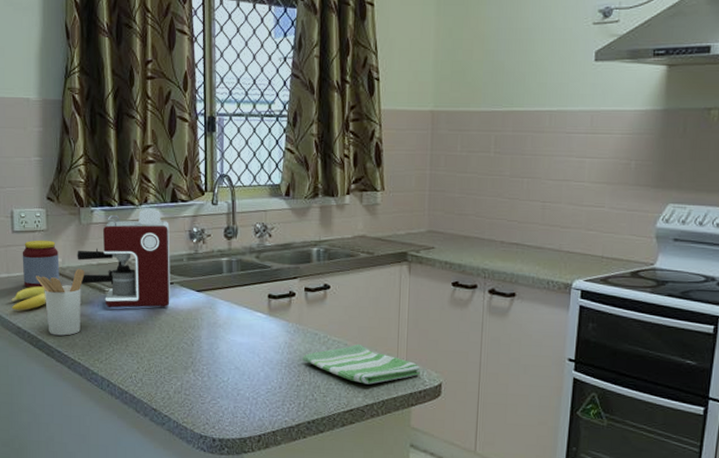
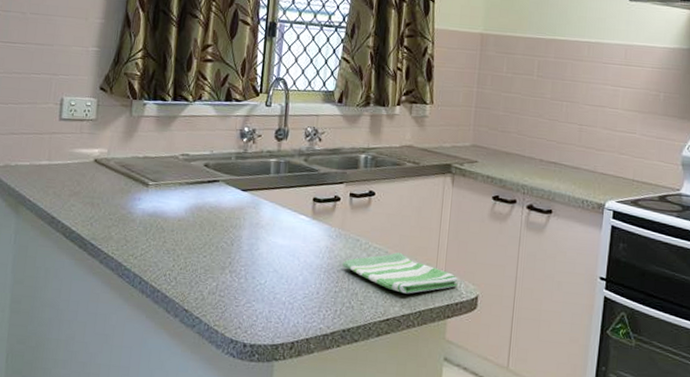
banana: present [11,286,46,310] -> none [48,175,86,200]
jar: present [22,240,60,288] -> none [64,129,105,178]
utensil holder: present [36,269,85,336] -> none [78,160,130,229]
coffee maker: present [77,208,170,308] -> none [123,105,221,205]

